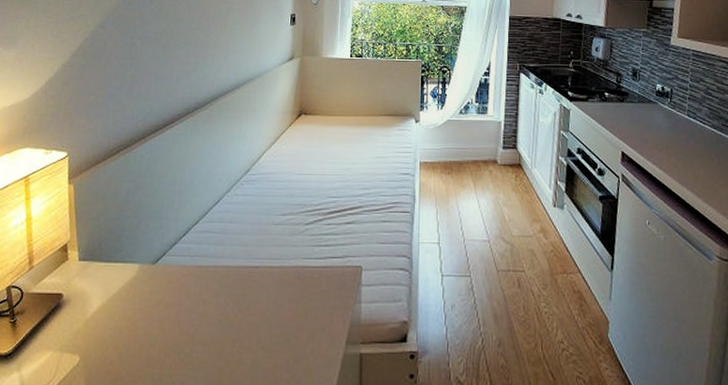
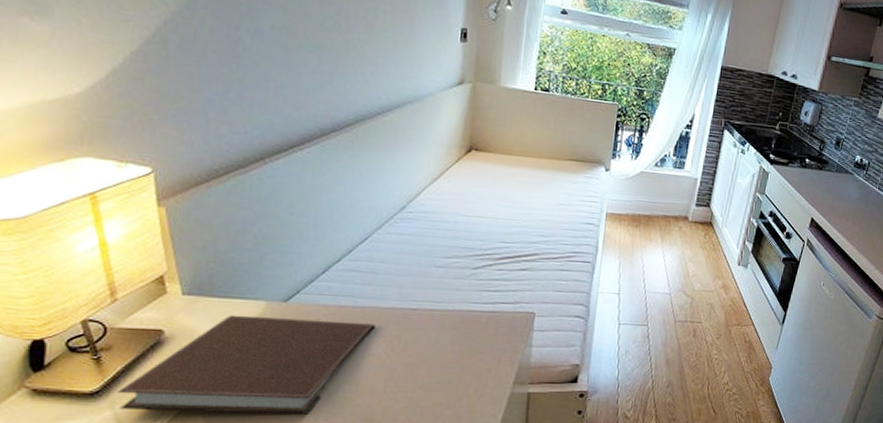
notebook: none [23,278,225,377] -> present [117,315,376,415]

